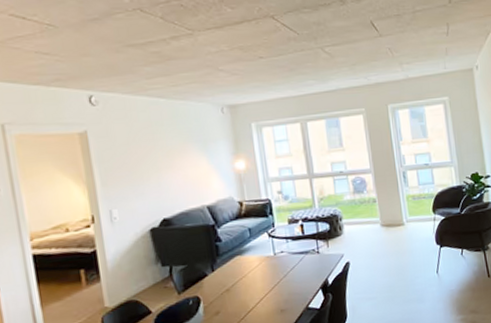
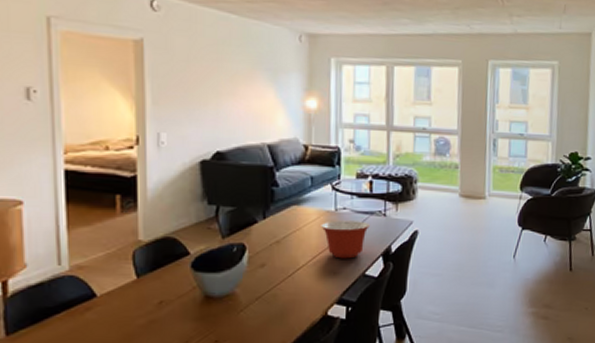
mixing bowl: none [263,260,306,297] -> present [321,220,370,259]

